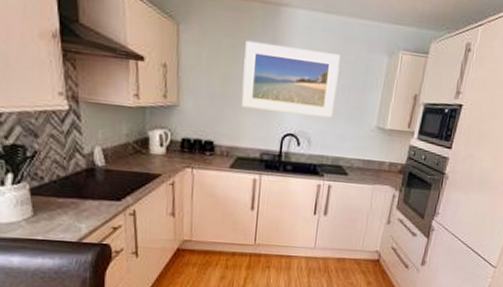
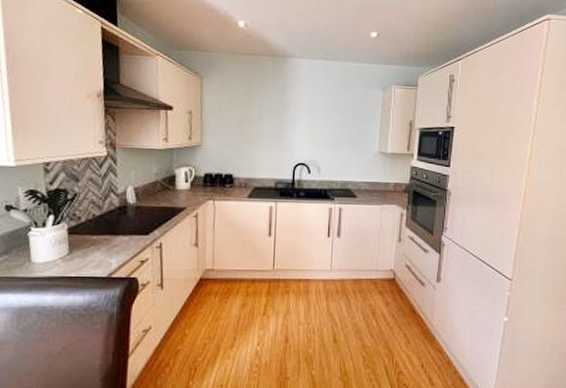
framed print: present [241,40,340,118] -> none [256,87,341,146]

